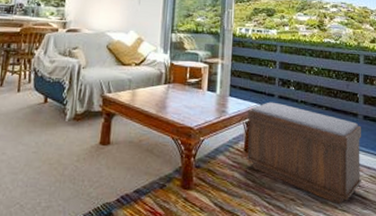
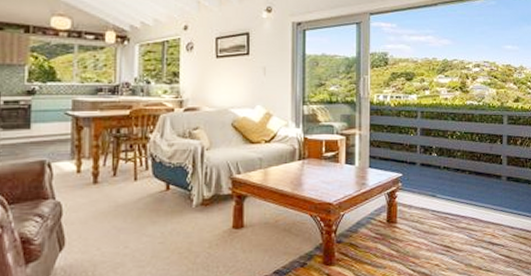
bench: present [246,102,361,205] -> none [389,170,505,266]

